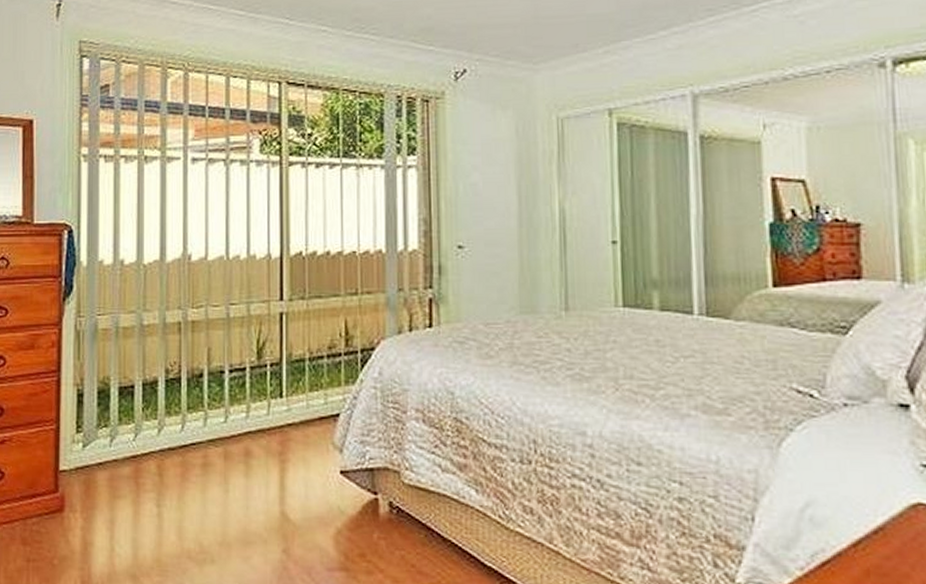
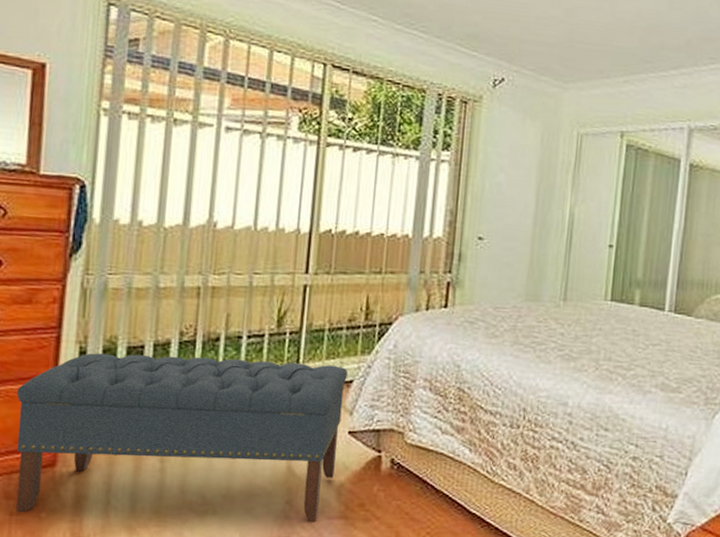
bench: none [26,394,333,573] -> present [15,353,348,522]

